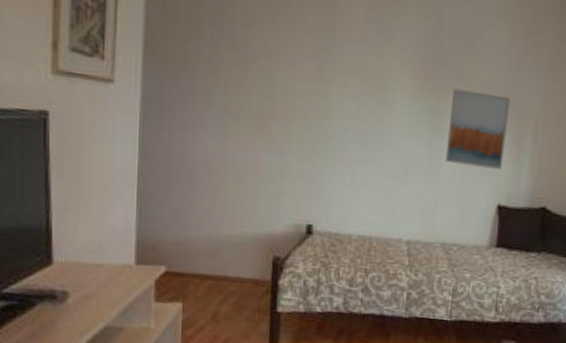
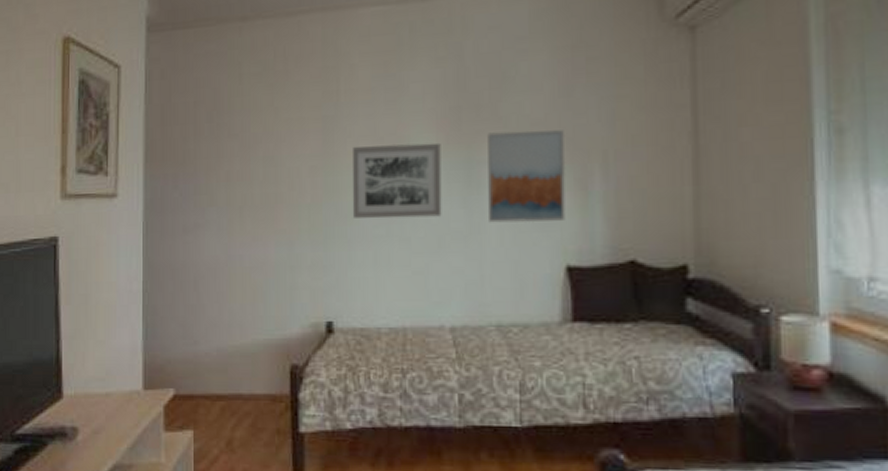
wall art: none [336,77,416,151] -> present [352,142,442,219]

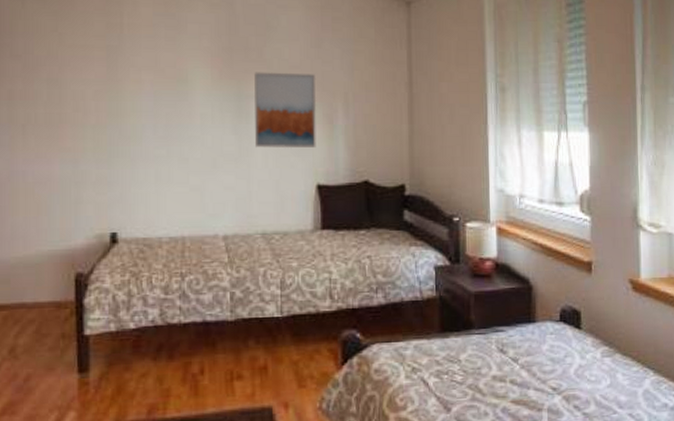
wall art: present [352,142,442,219] -> none [135,75,216,141]

